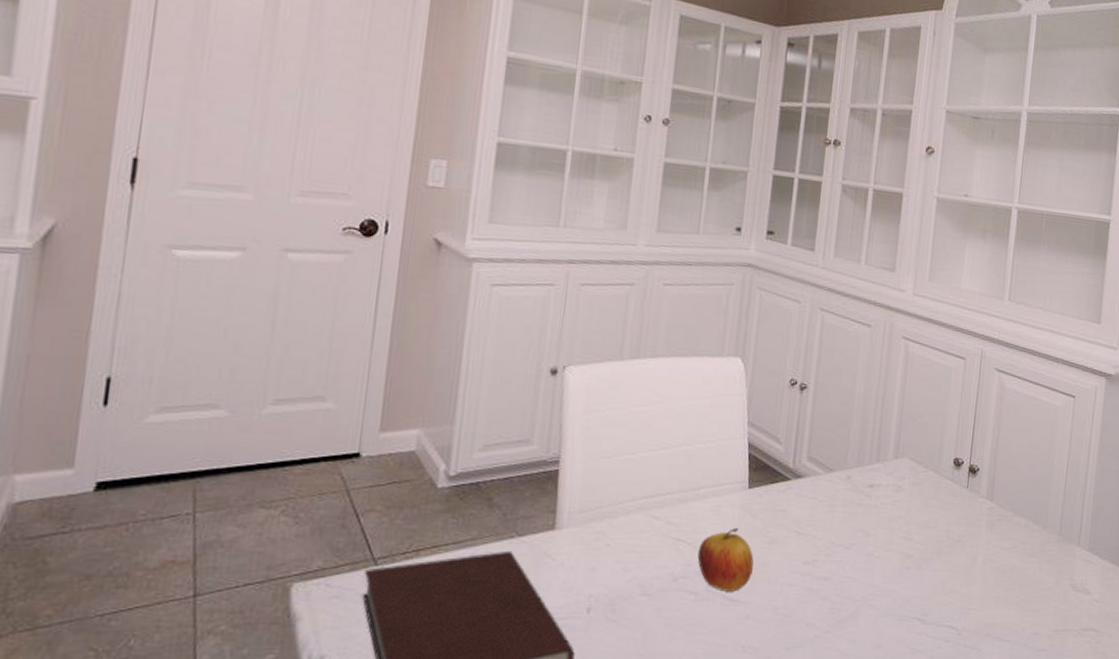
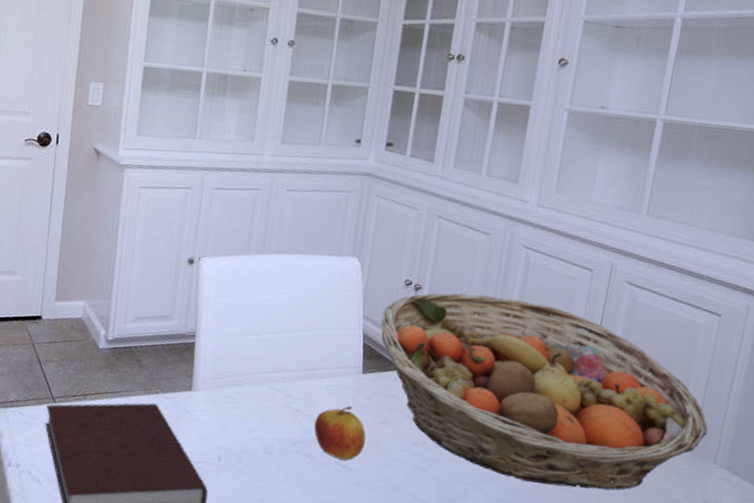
fruit basket: none [766,390,1071,590] -> present [380,293,708,490]

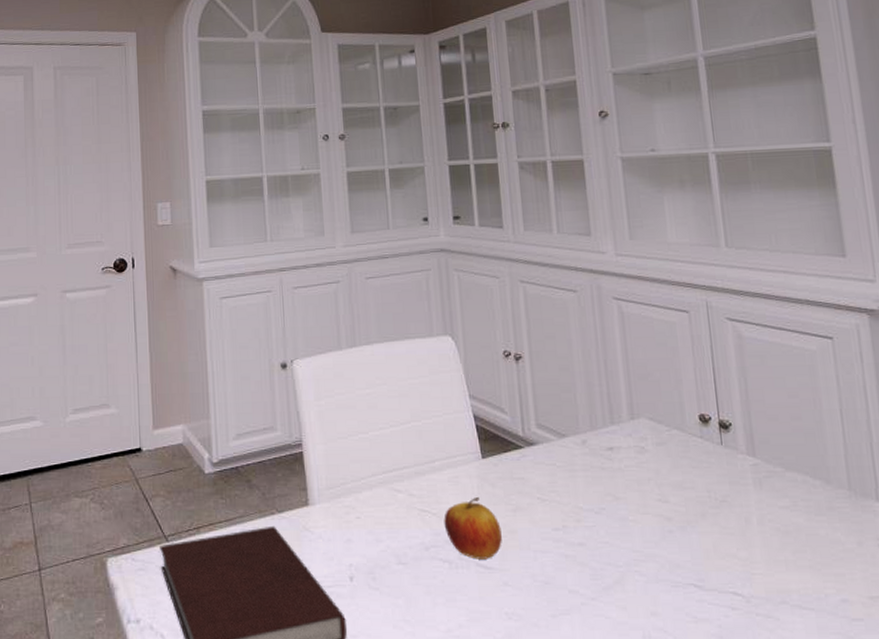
fruit basket: present [380,293,708,490] -> none [488,353,859,554]

